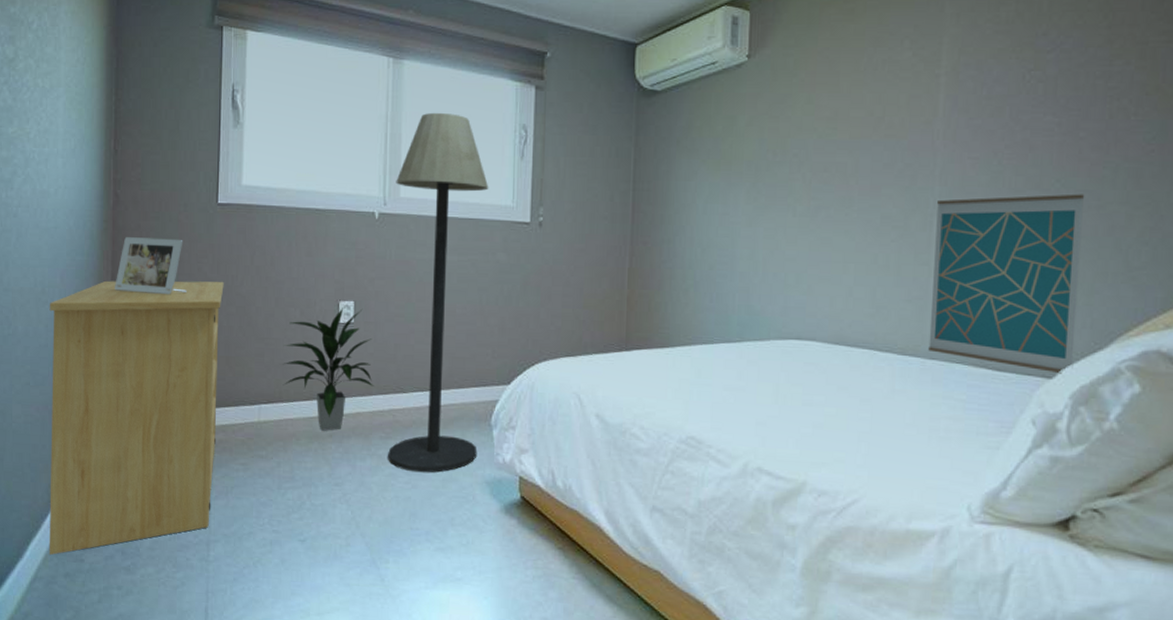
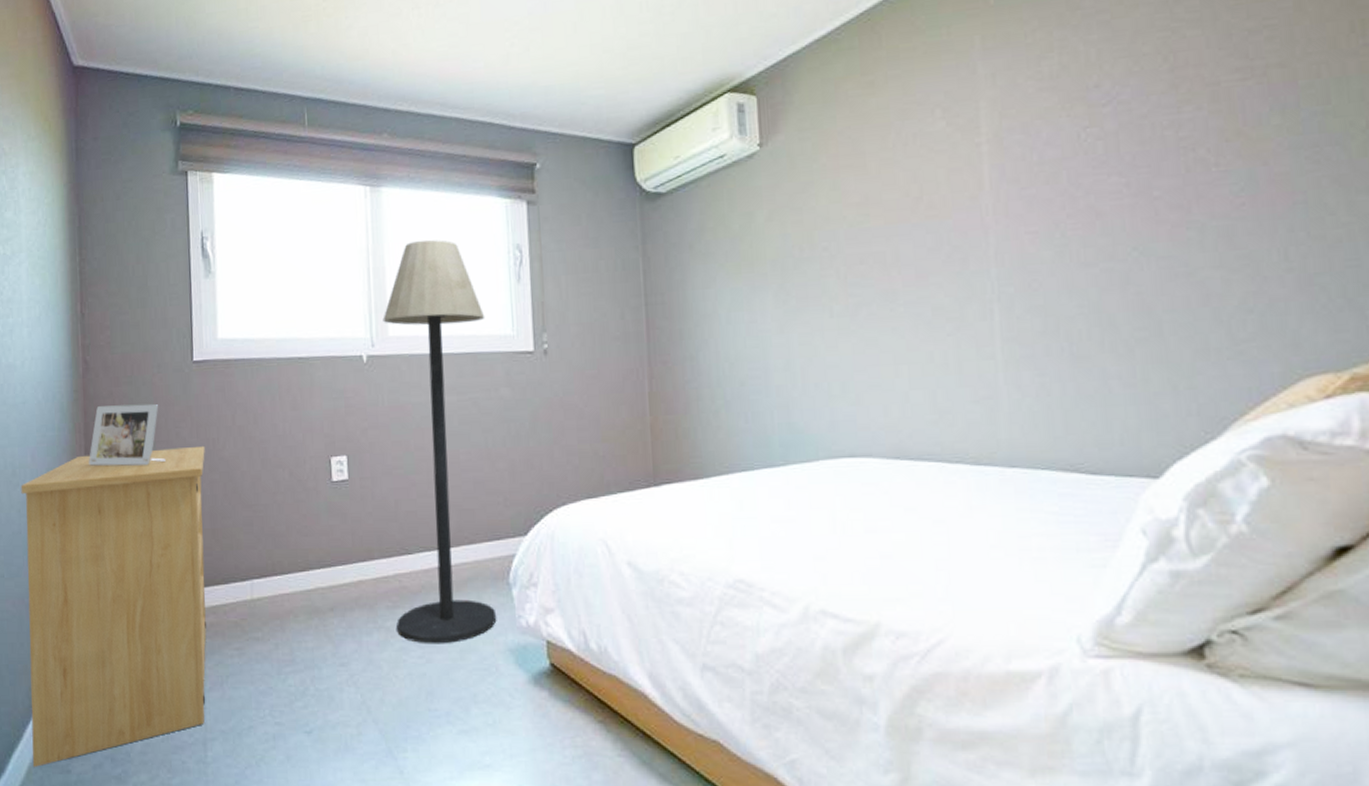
indoor plant: present [282,307,374,431] -> none [274,463,376,604]
wall art: present [928,194,1085,374] -> none [996,261,1183,472]

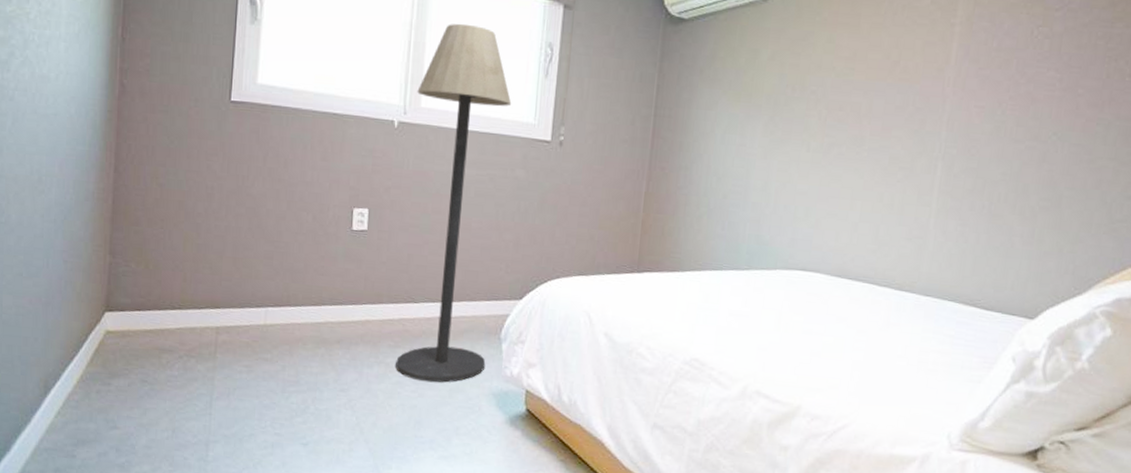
dresser: present [21,445,207,768] -> none [38,173,234,450]
photo frame: present [89,403,166,466] -> none [117,129,194,192]

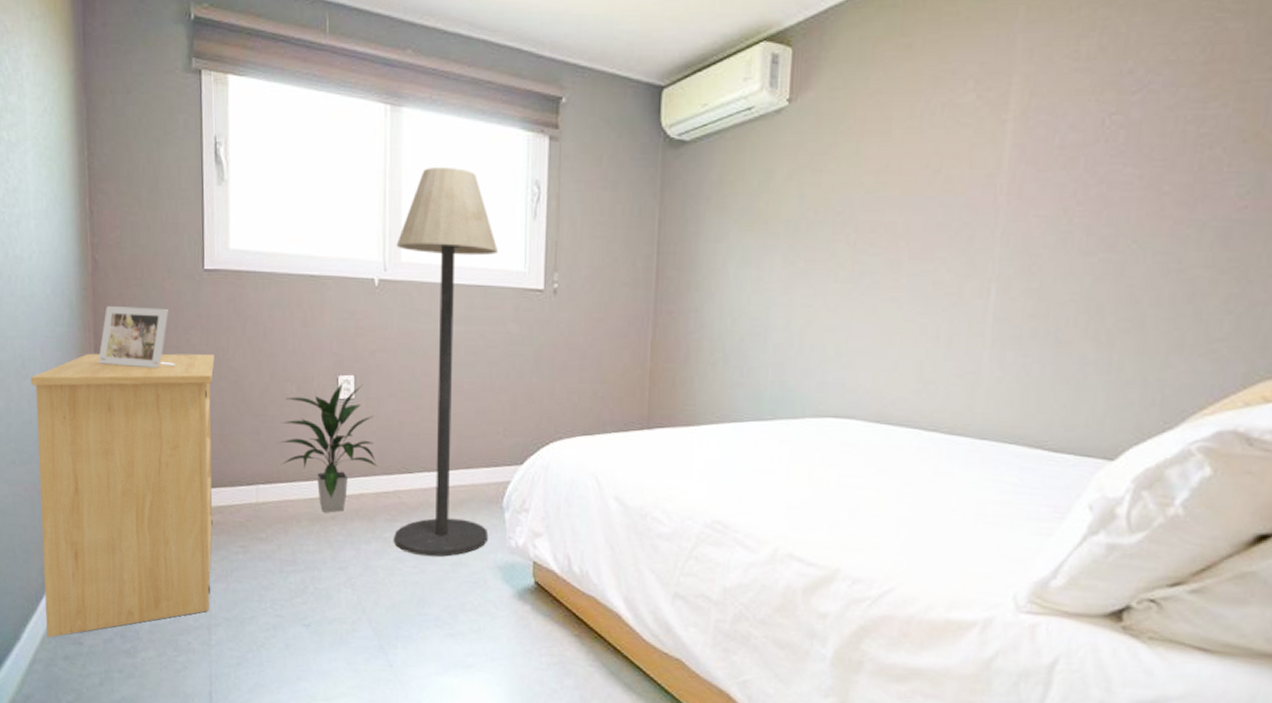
dresser: none [38,173,234,450] -> present [30,353,215,638]
photo frame: none [117,129,194,192] -> present [98,306,175,369]
indoor plant: none [291,214,386,337] -> present [280,382,378,513]

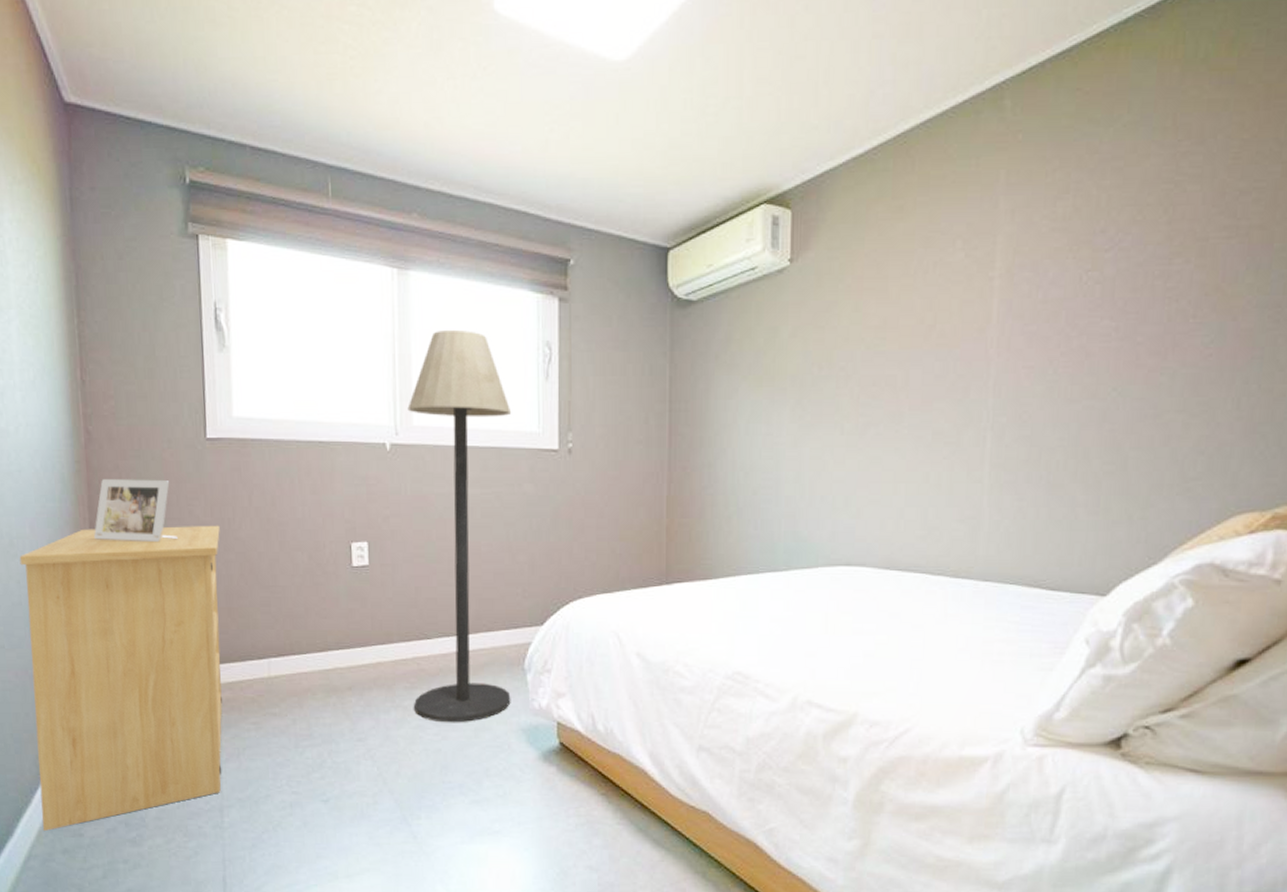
indoor plant: present [280,382,378,513] -> none [292,549,395,684]

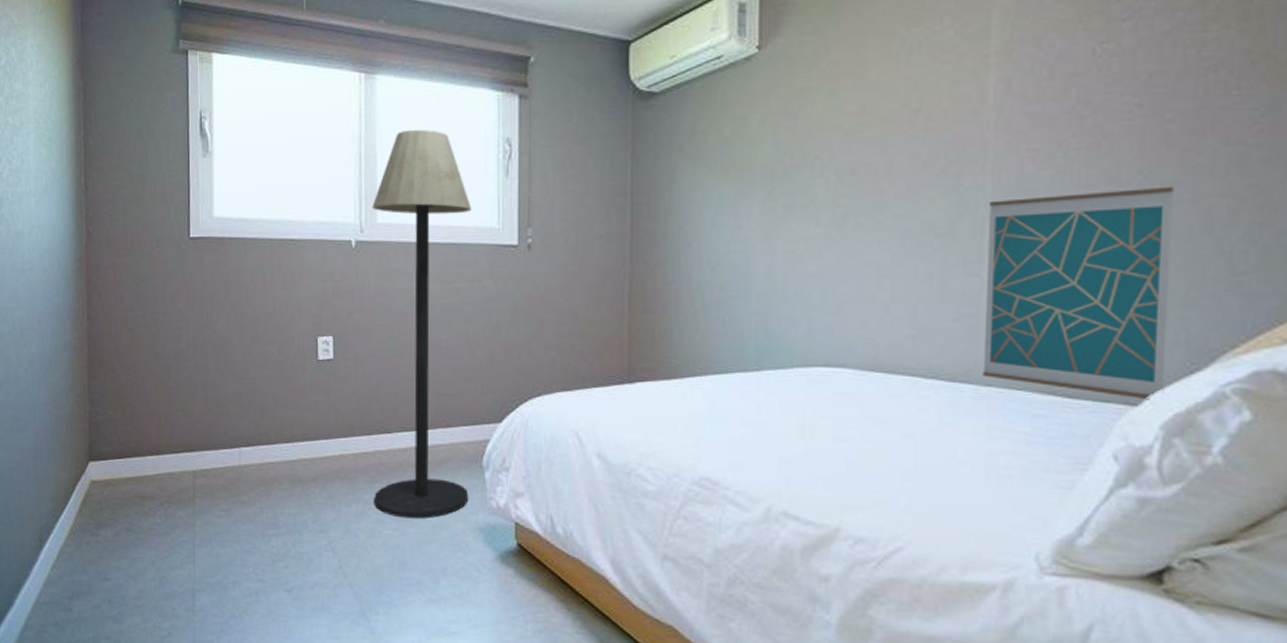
dresser: present [19,525,223,832] -> none [28,319,199,604]
photo frame: present [94,479,178,543] -> none [91,276,162,335]
wall art: none [981,402,1142,591] -> present [983,186,1175,400]

